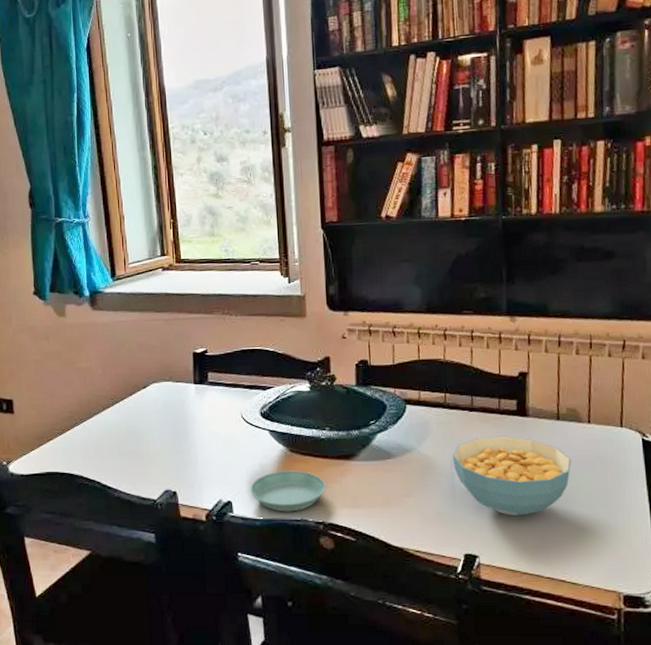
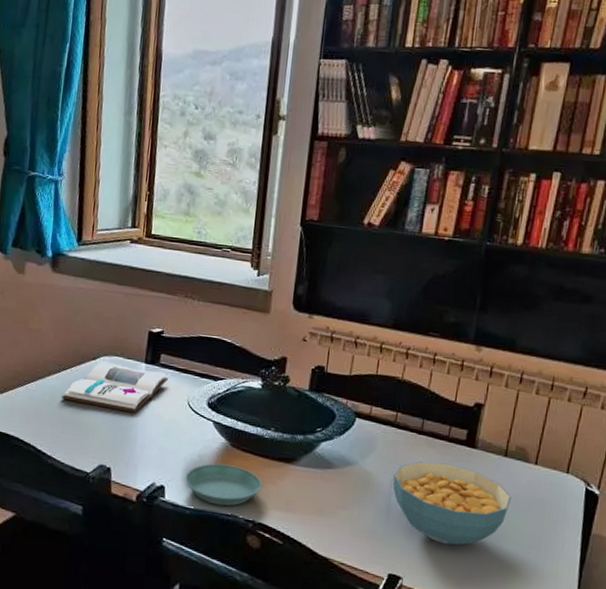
book: none [119,388,219,434] -> present [62,361,169,413]

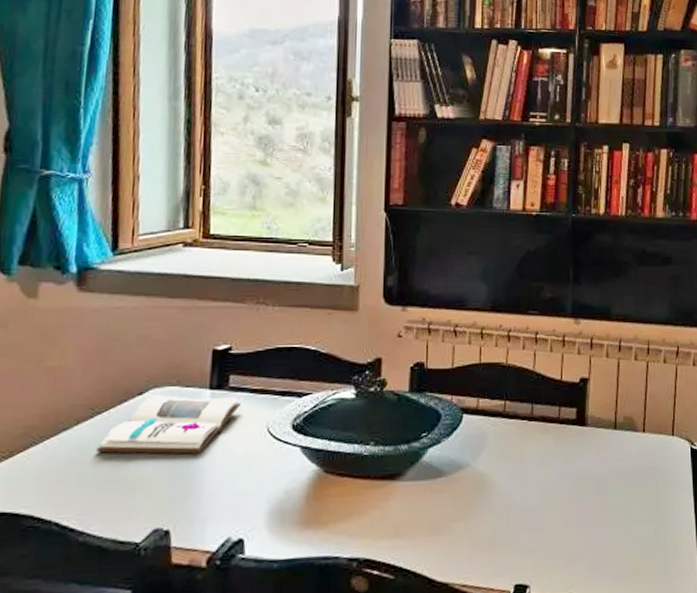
saucer: present [185,463,262,506] -> none [269,495,365,549]
cereal bowl: present [392,461,512,545] -> none [508,447,626,538]

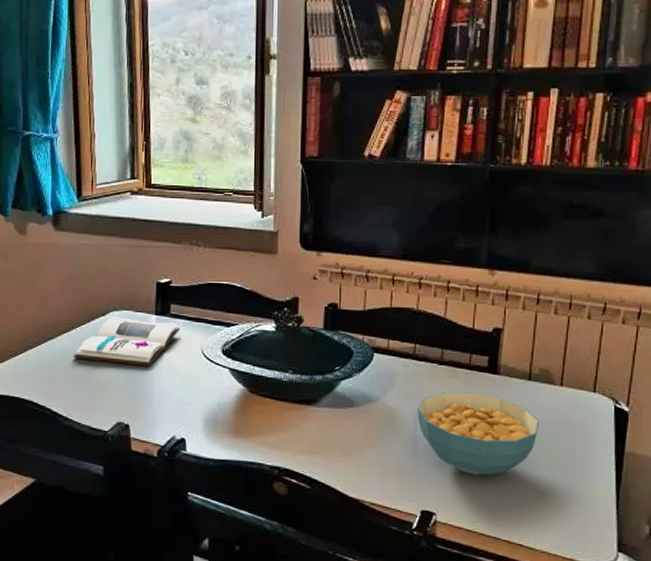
cereal bowl: none [508,447,626,538] -> present [417,392,540,476]

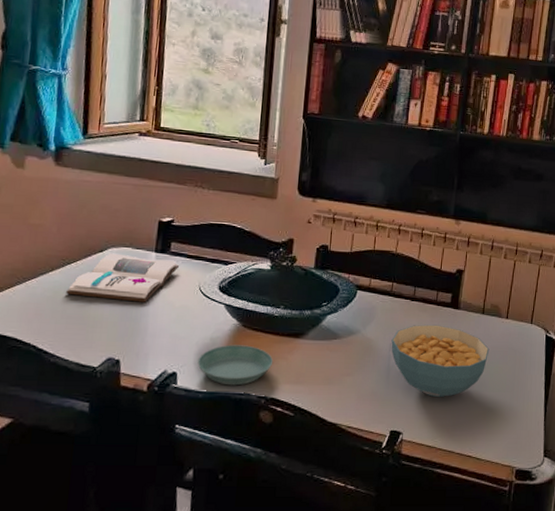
saucer: none [205,411,285,454] -> present [197,344,273,386]

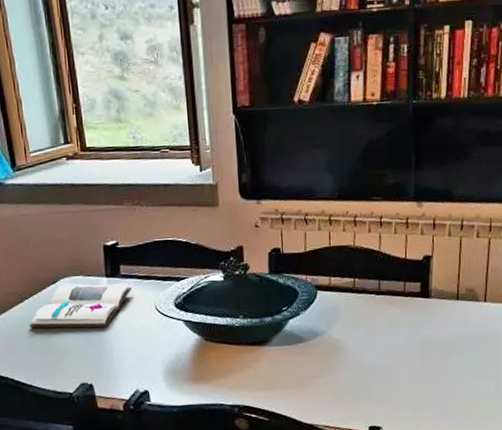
saucer: present [197,344,273,386] -> none [166,358,241,398]
cereal bowl: present [391,324,490,398] -> none [360,316,468,390]

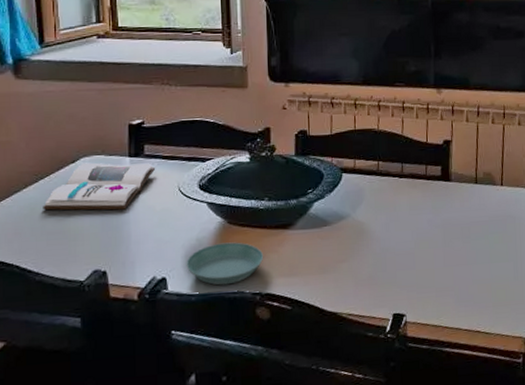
saucer: none [166,358,241,398] -> present [186,242,264,286]

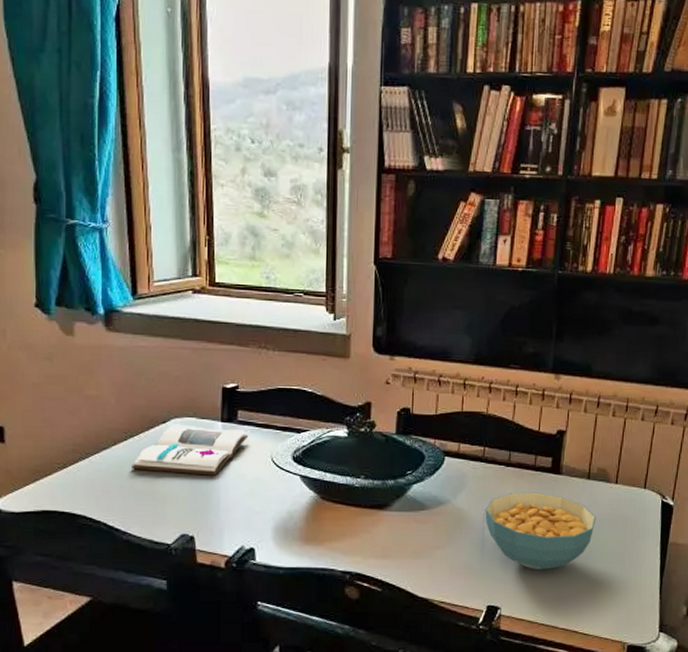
saucer: present [186,242,264,286] -> none [275,518,357,561]
cereal bowl: none [383,200,487,275] -> present [485,492,597,571]

